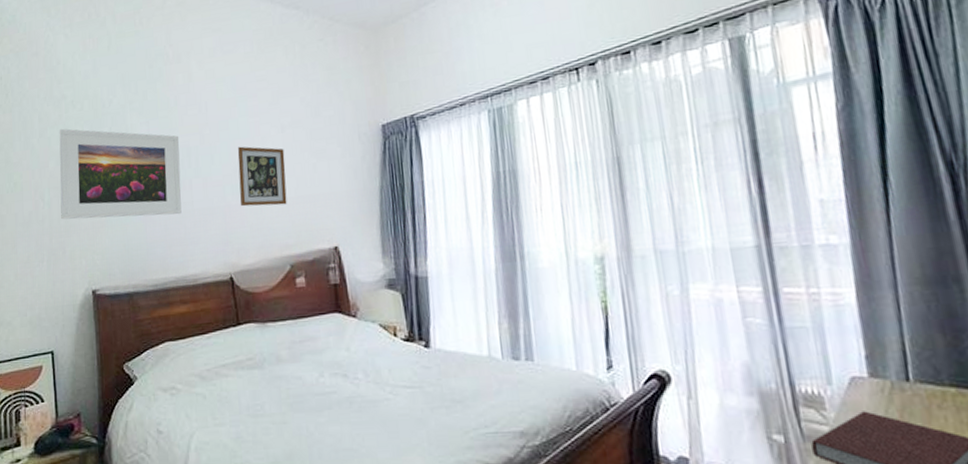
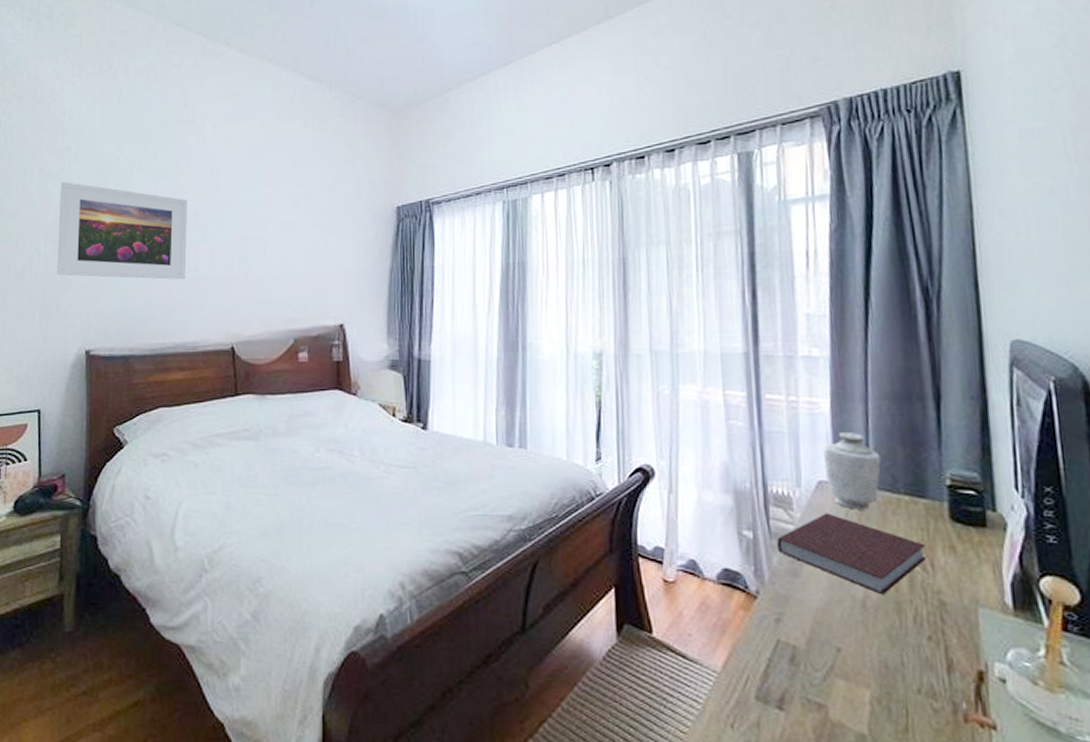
picture frame: present [237,146,287,207] -> none [246,216,296,279]
vase: none [853,322,920,406] -> present [823,433,881,510]

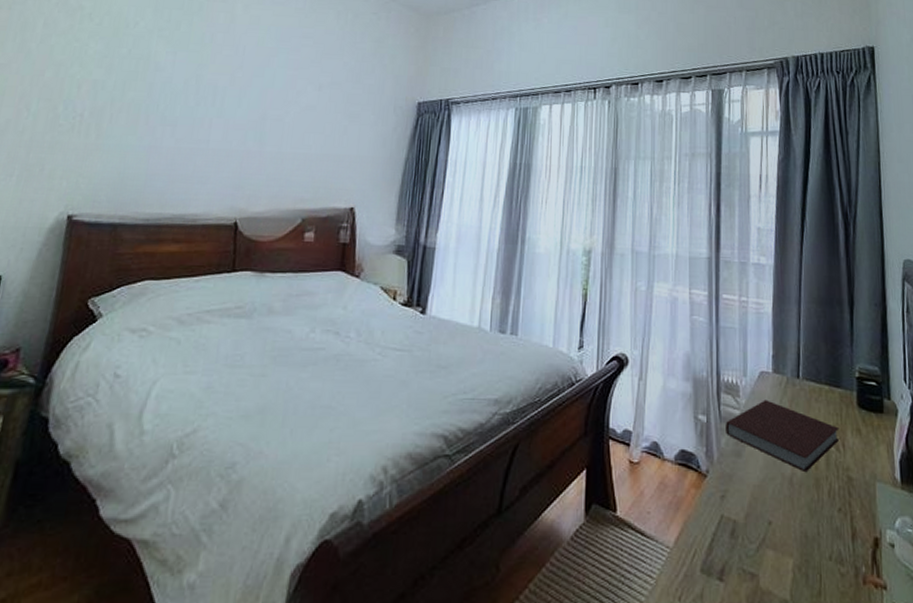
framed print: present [57,181,188,280] -> none [47,39,208,151]
vase: present [823,433,881,510] -> none [766,330,809,397]

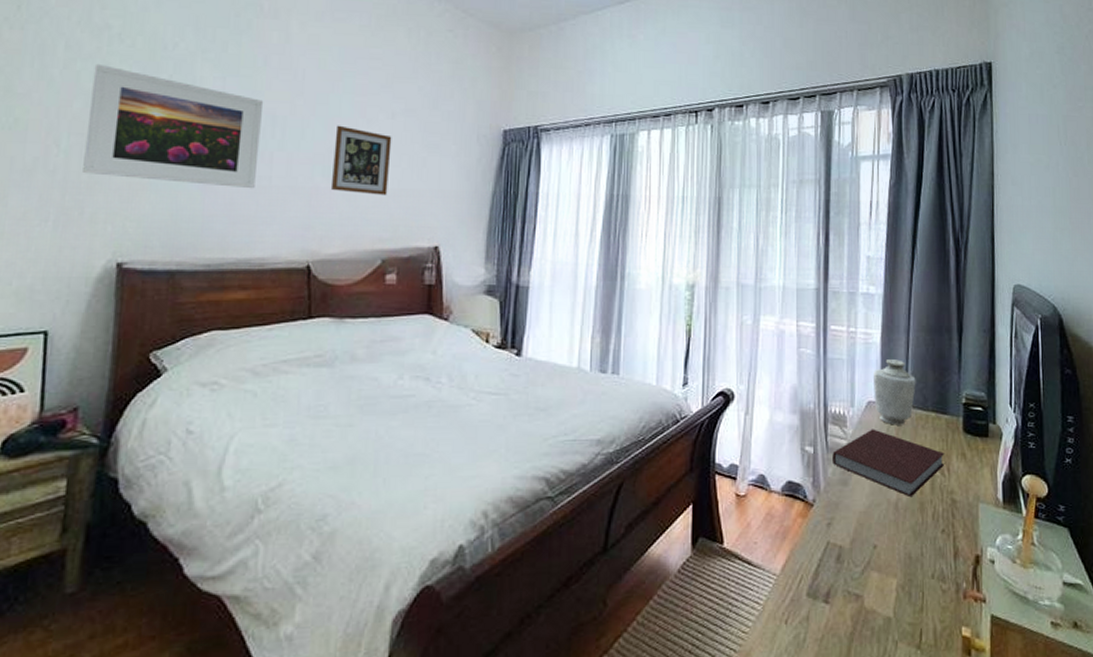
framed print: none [47,39,208,151] -> present [83,63,264,189]
picture frame: none [260,95,318,160] -> present [330,125,392,196]
vase: none [766,330,809,397] -> present [874,359,916,425]

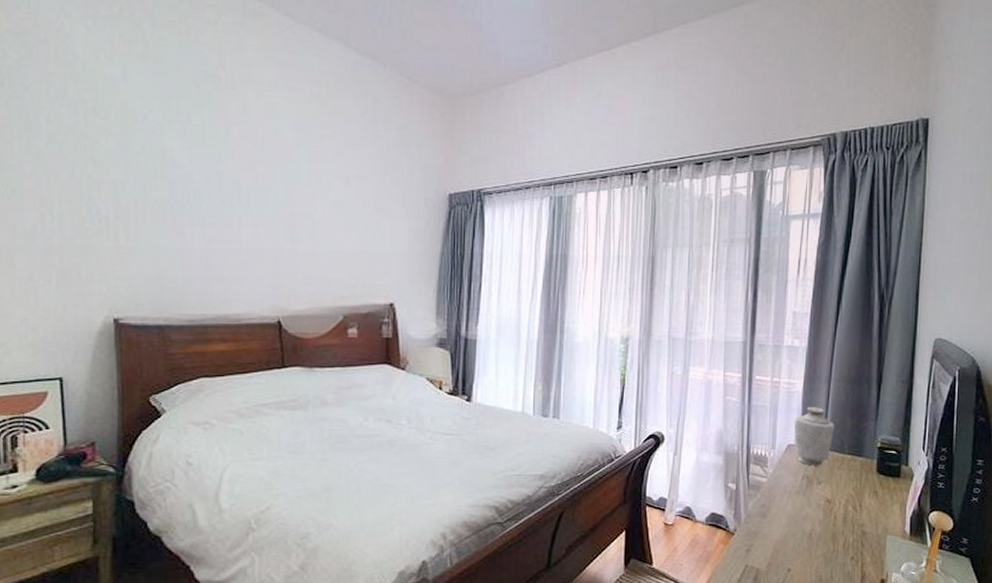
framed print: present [83,63,264,189] -> none [74,136,229,252]
picture frame: present [330,125,392,196] -> none [294,191,347,257]
notebook: present [833,429,945,498] -> none [753,469,858,529]

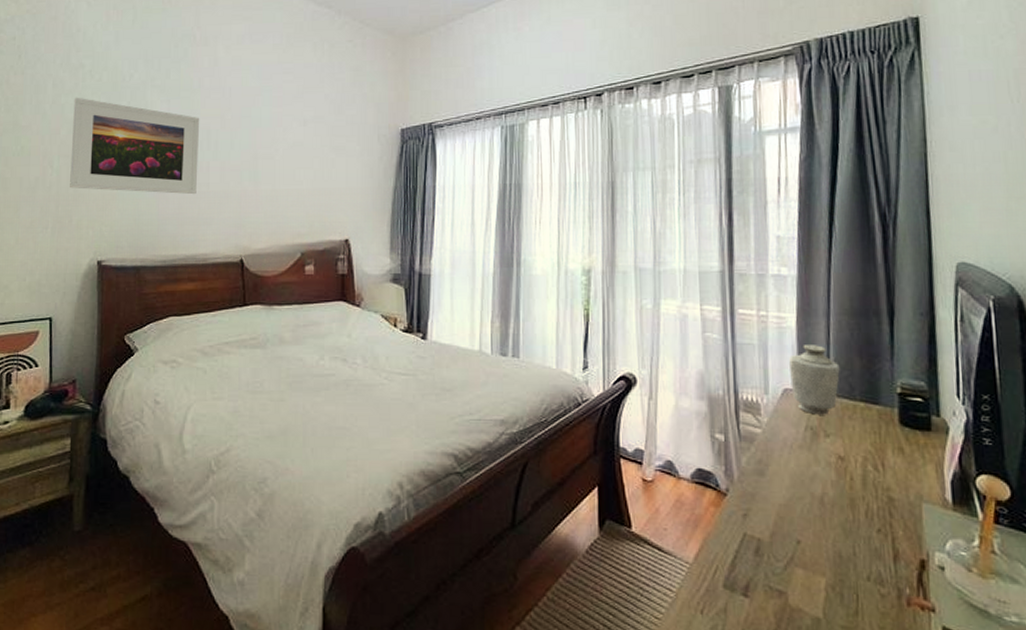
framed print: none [74,136,229,252] -> present [70,97,200,195]

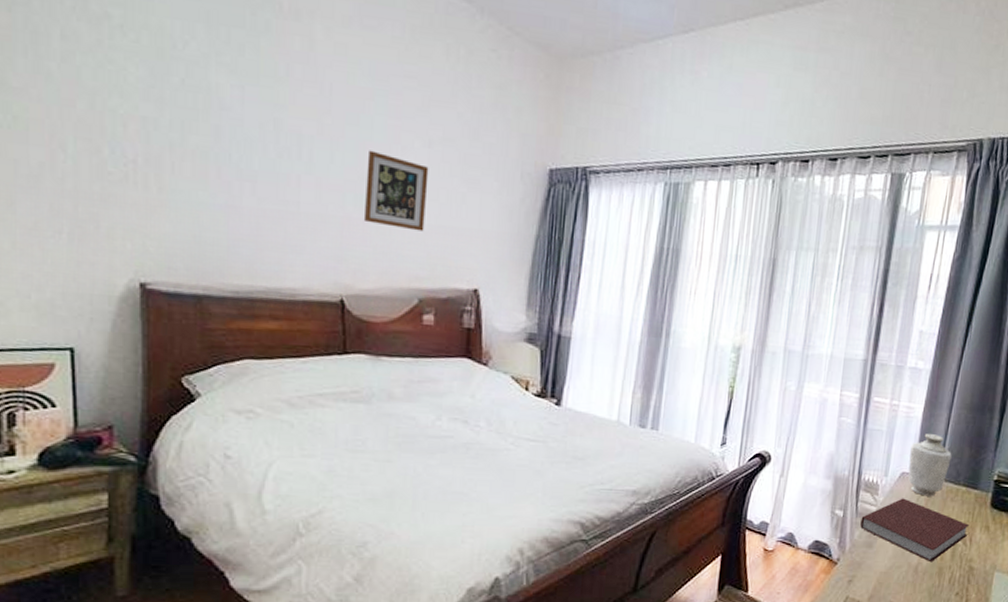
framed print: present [70,97,200,195] -> none [94,59,288,214]
picture frame: none [256,134,305,195] -> present [363,150,429,232]
notebook: none [746,418,878,493] -> present [860,498,970,563]

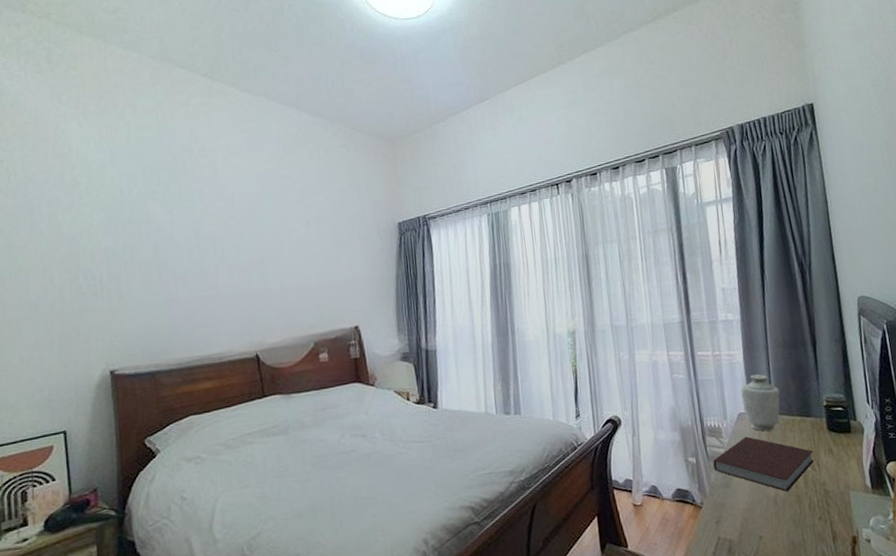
picture frame: present [363,150,429,232] -> none [263,237,312,292]

